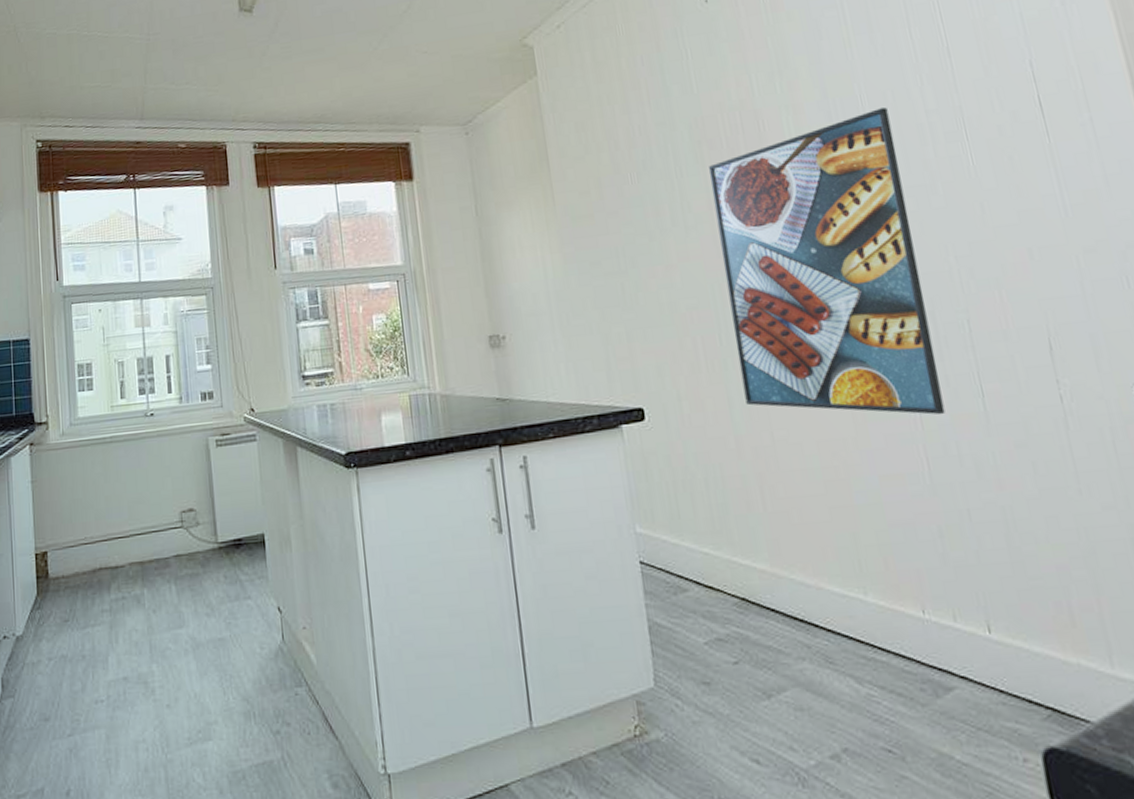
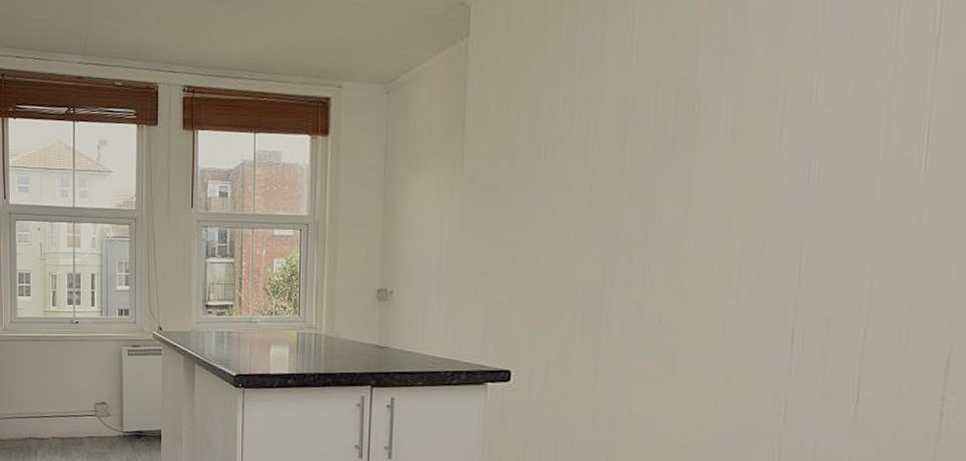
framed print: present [709,107,945,415] -> none [612,99,844,414]

